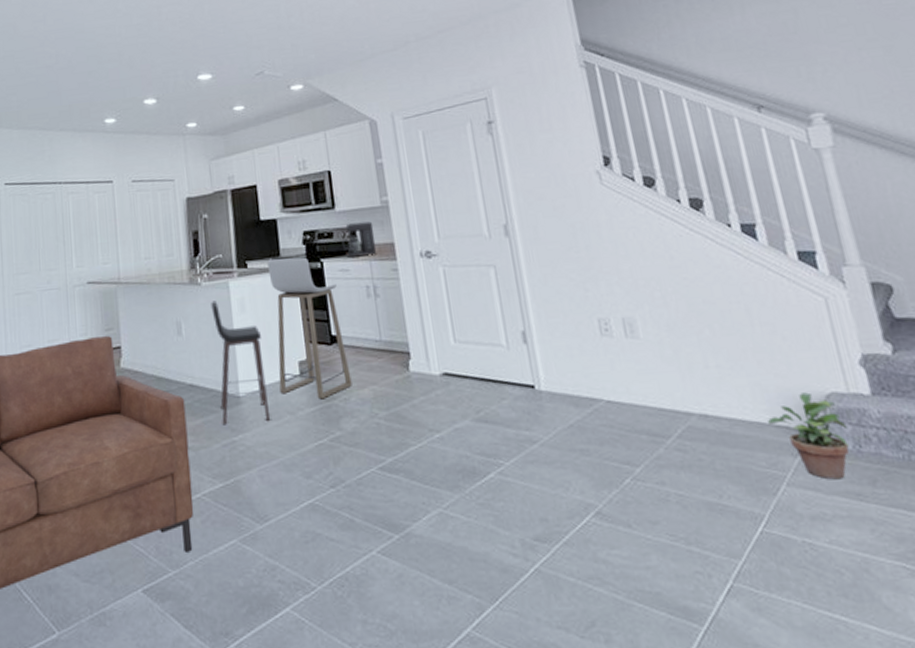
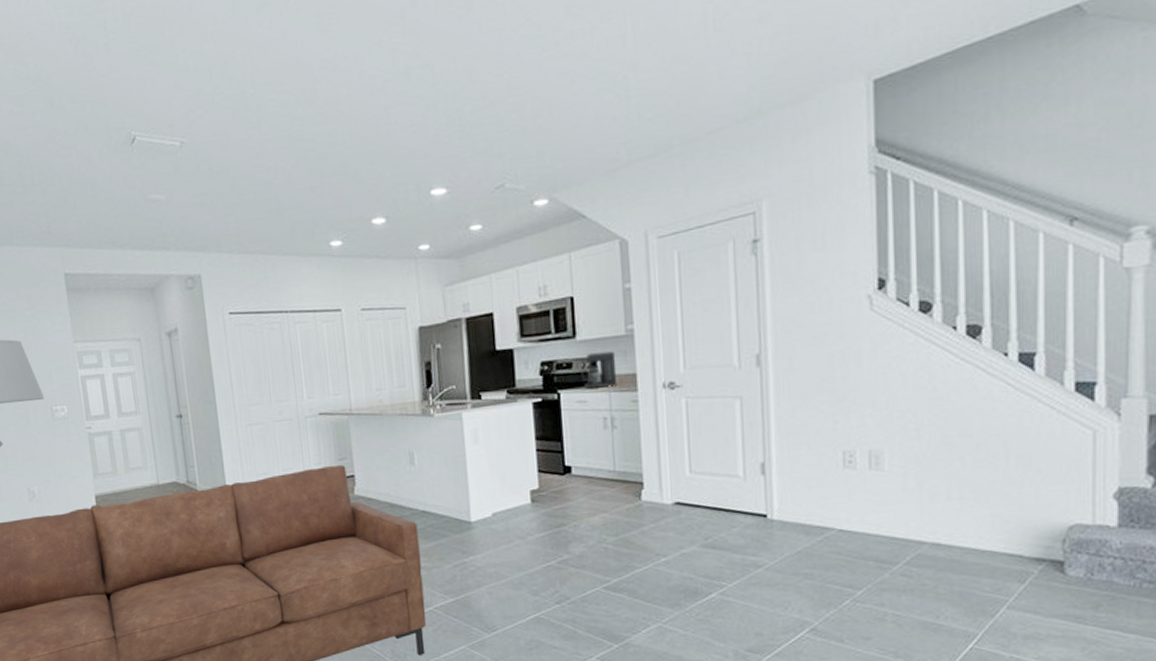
bar stool: present [211,300,270,425] -> none [443,431,500,548]
bar stool: present [267,257,352,400] -> none [502,388,583,526]
potted plant: present [766,392,850,480] -> none [1000,524,1084,604]

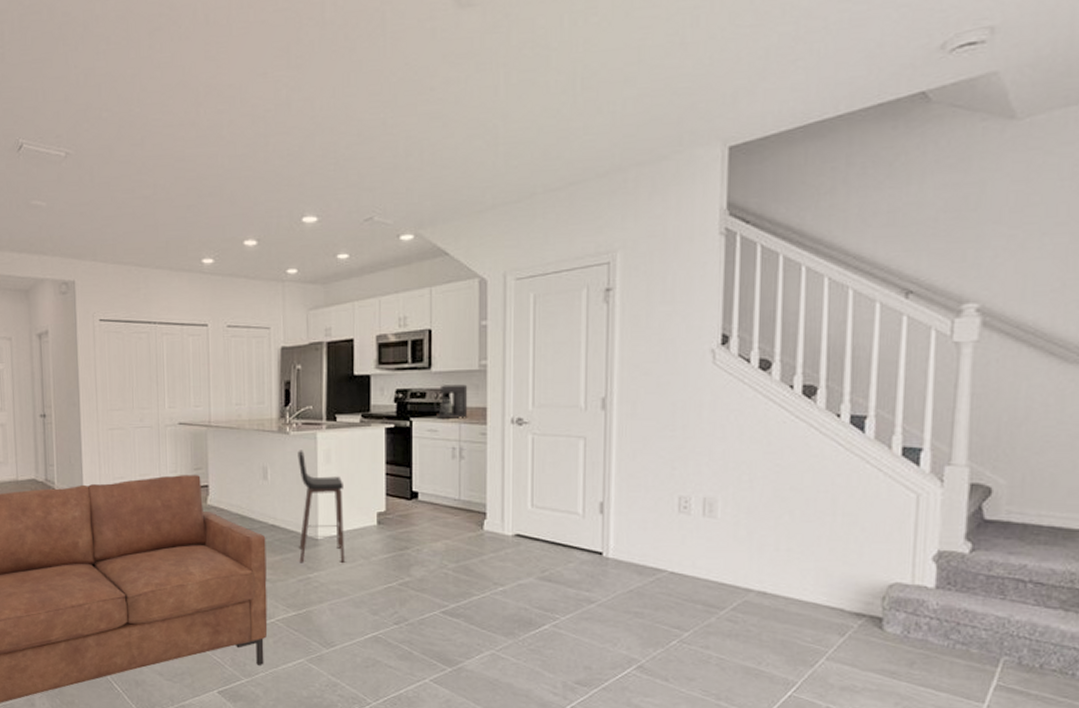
bar stool: none [443,431,500,548] -> present [297,450,344,563]

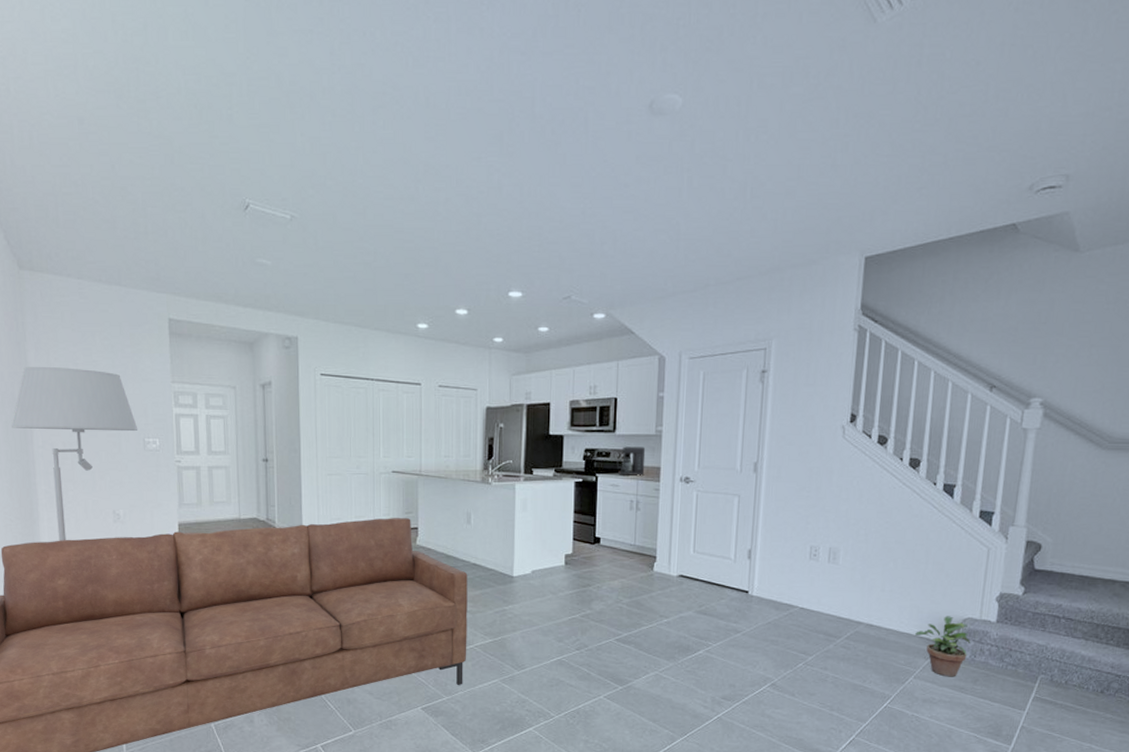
bar stool: present [297,450,344,563] -> none [497,498,537,597]
potted plant: none [823,580,902,659] -> present [914,616,971,677]

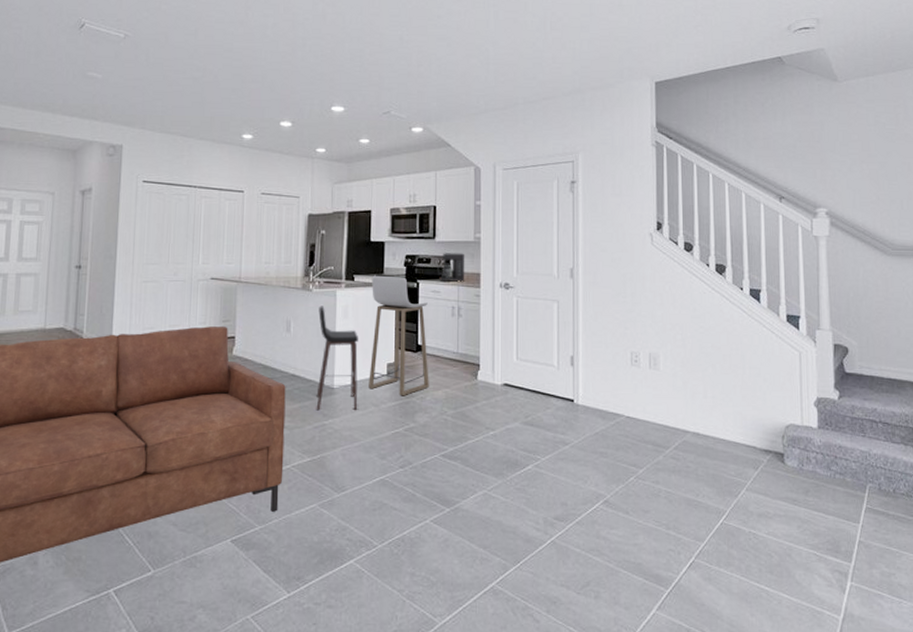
bar stool: none [497,498,537,597] -> present [316,306,358,411]
bar stool: none [547,469,606,585] -> present [368,275,429,396]
potted plant: present [914,616,971,677] -> none [741,422,797,488]

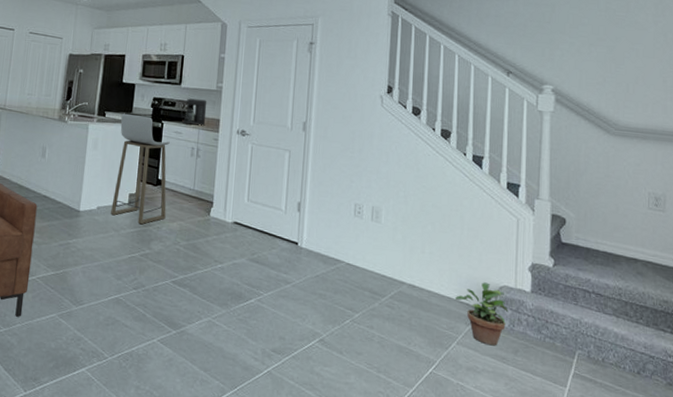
bar stool: present [316,306,358,411] -> none [62,136,105,233]
potted plant: none [741,422,797,488] -> present [454,282,509,346]

